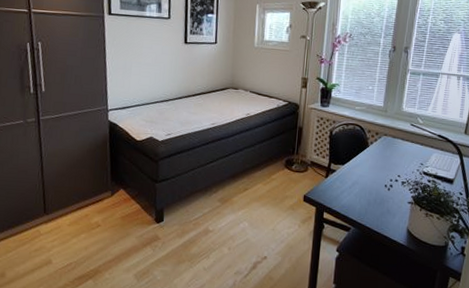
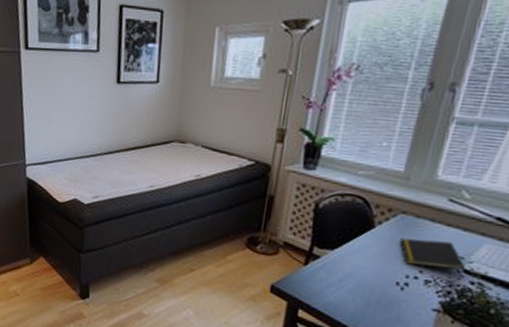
notepad: none [385,153,424,173] -> present [400,238,466,271]

